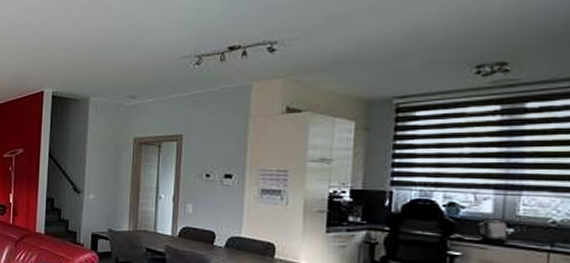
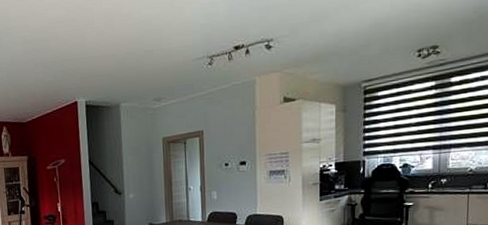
kettle: present [475,220,508,244] -> none [422,174,443,193]

